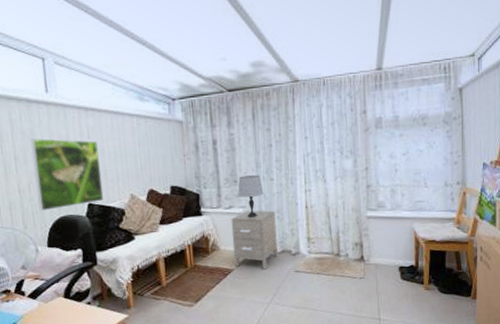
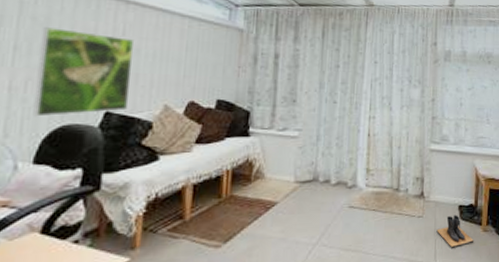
nightstand: present [231,210,278,270] -> none [279,134,335,204]
lamp: present [238,175,264,218] -> none [295,95,325,142]
boots: none [378,275,417,304] -> present [436,215,475,247]

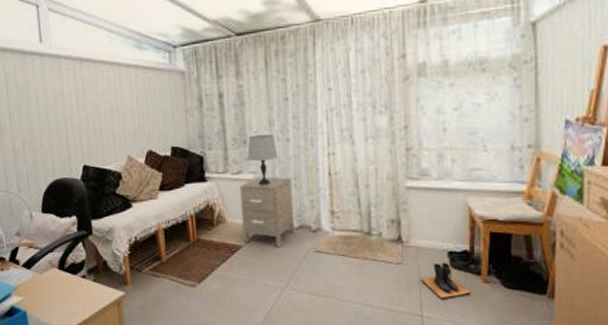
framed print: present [32,27,135,117] -> none [24,93,100,174]
nightstand: none [279,134,335,204] -> present [239,176,295,248]
lamp: none [295,95,325,142] -> present [247,134,279,185]

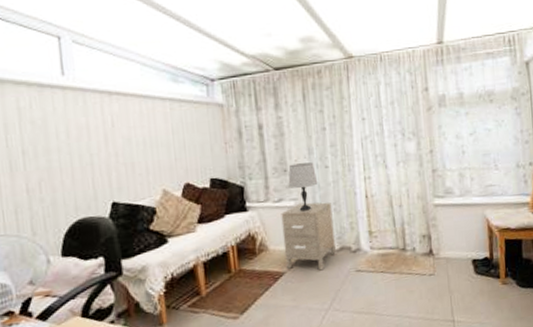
boots: present [421,262,472,298] -> none [450,269,494,303]

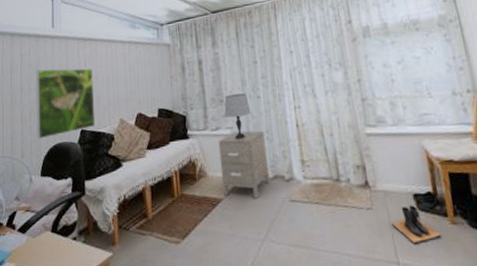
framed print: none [42,128,131,214] -> present [35,68,96,140]
boots: none [450,269,494,303] -> present [391,205,442,243]

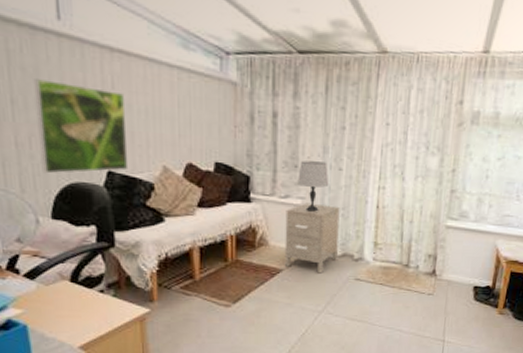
boots: present [391,205,442,243] -> none [447,295,488,326]

